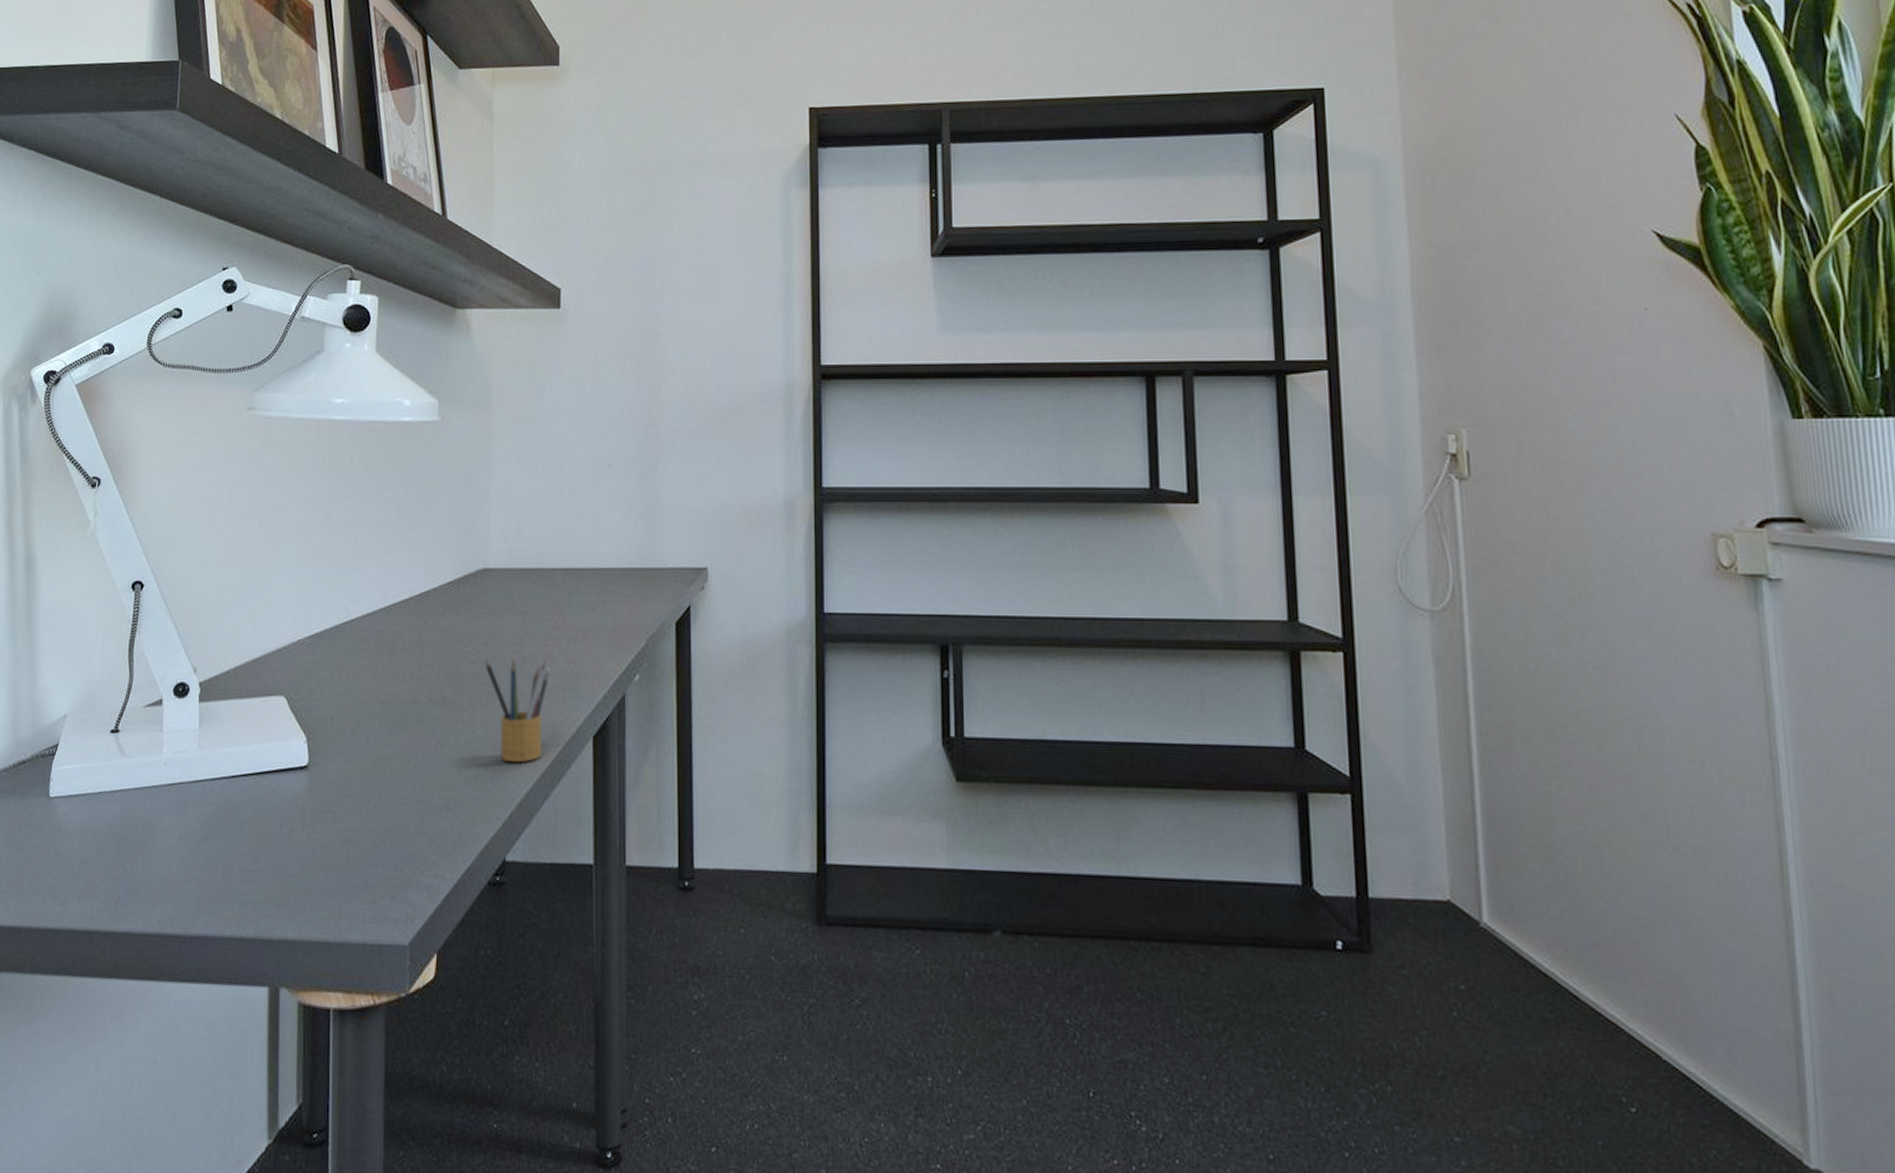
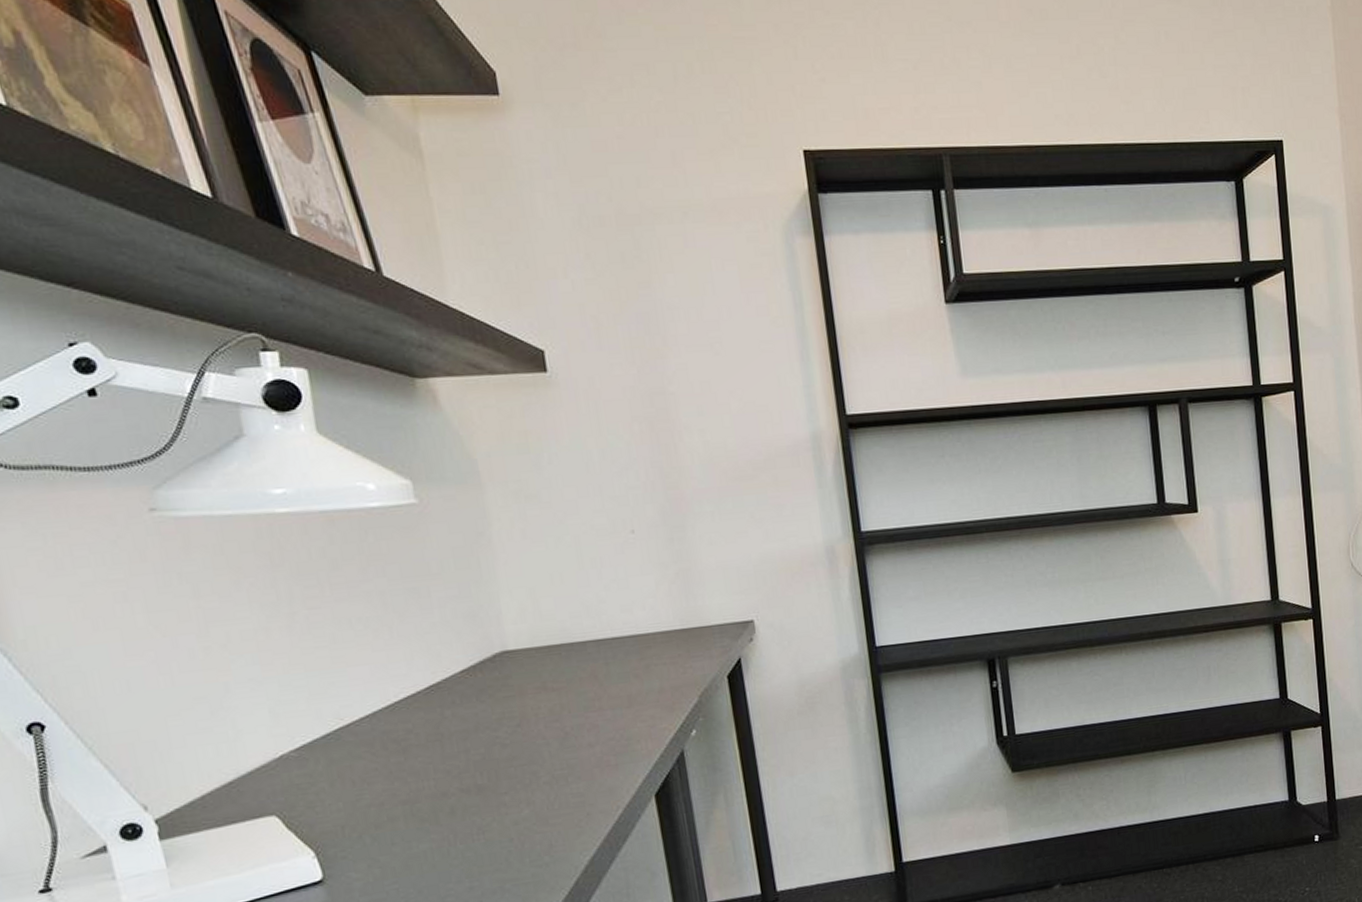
pencil box: present [484,658,551,763] -> none [519,733,601,834]

